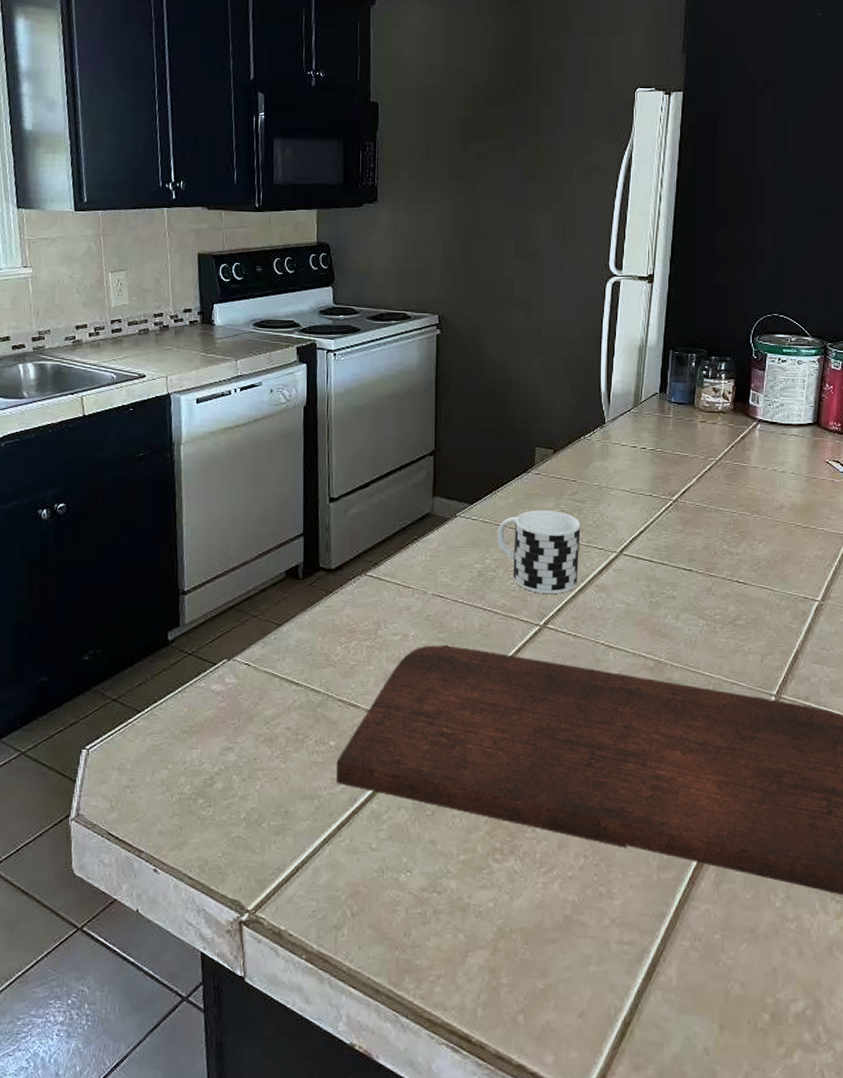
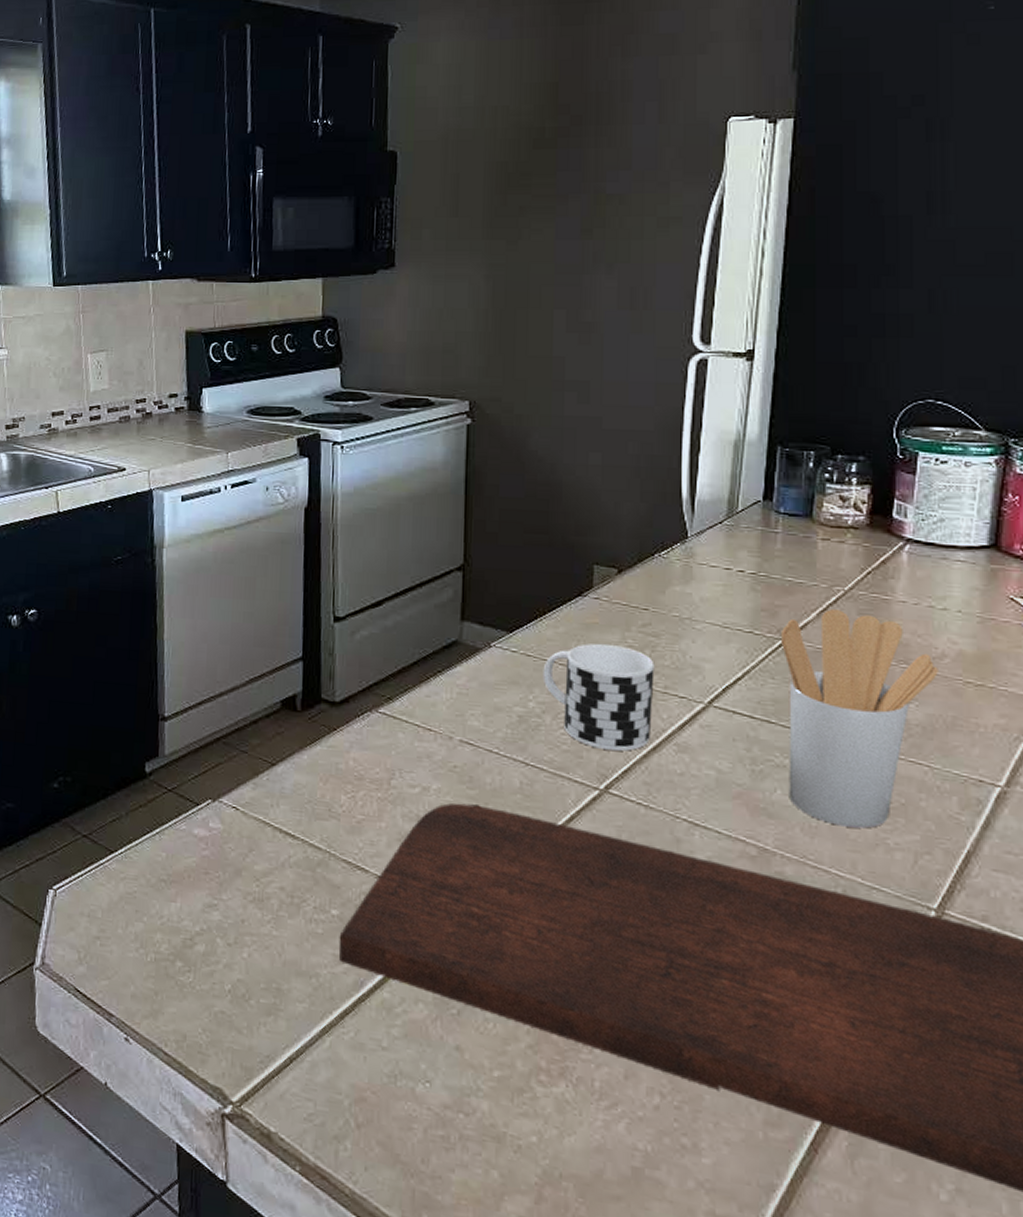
utensil holder: none [671,475,779,640] -> present [780,609,938,829]

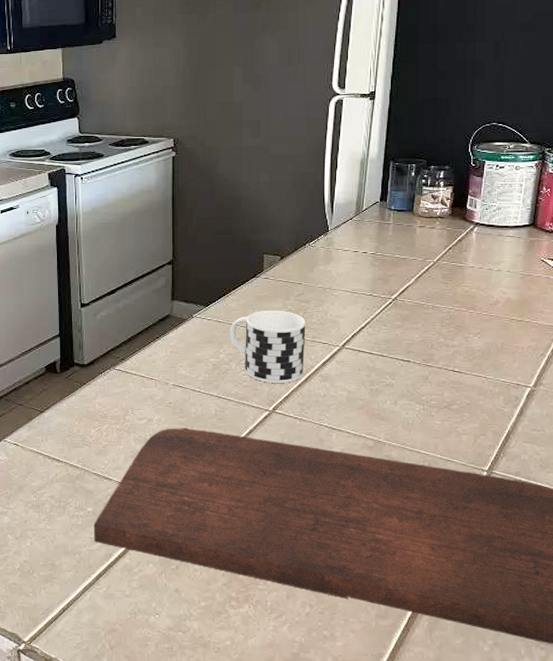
utensil holder: present [780,609,938,829] -> none [390,276,494,422]

